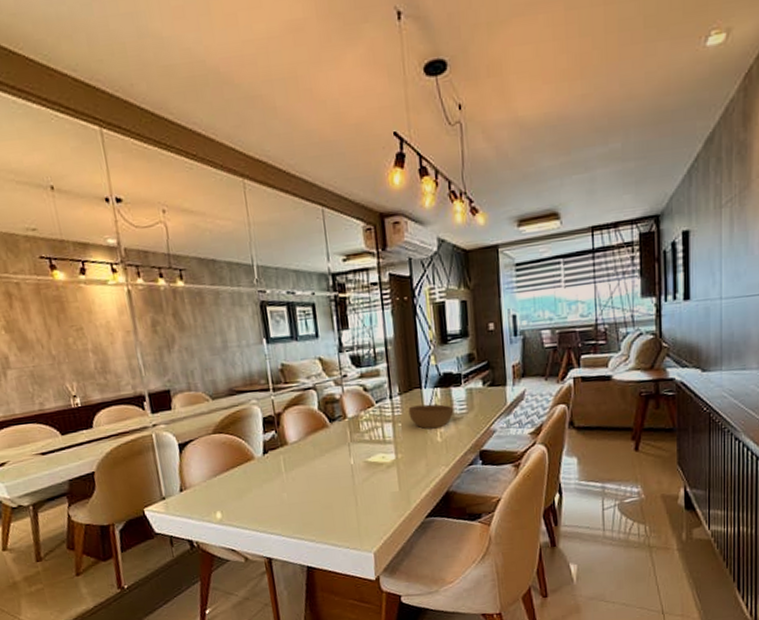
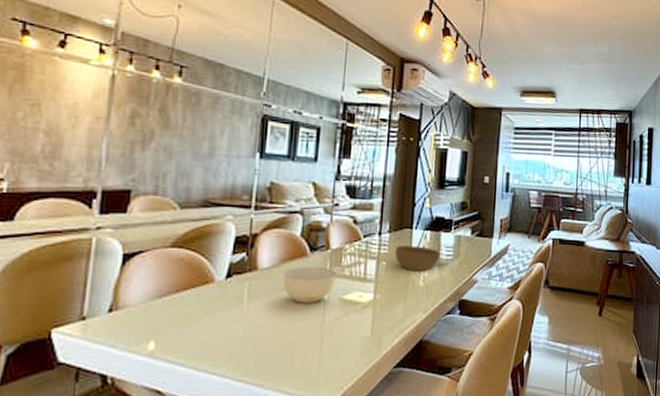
bowl: none [310,435,358,469] -> present [282,267,337,303]

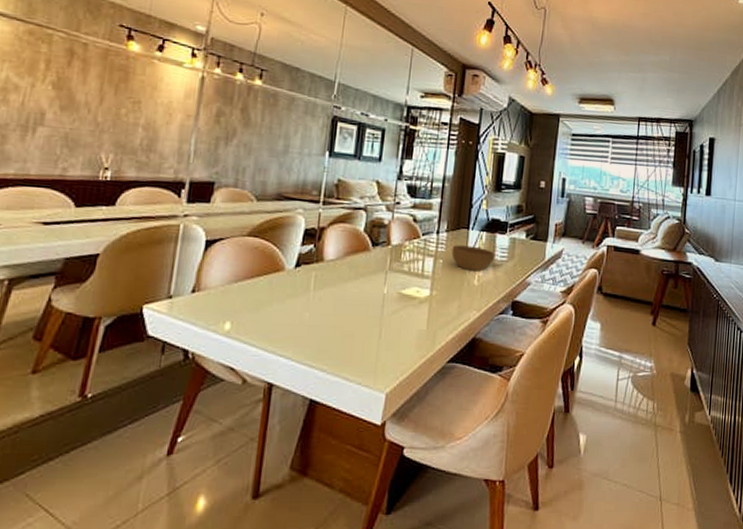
bowl: present [282,267,337,303] -> none [346,260,396,296]

